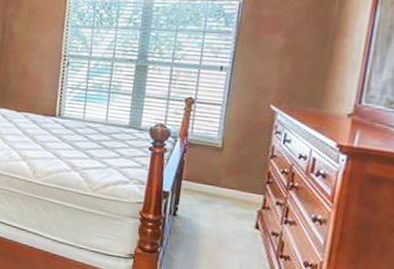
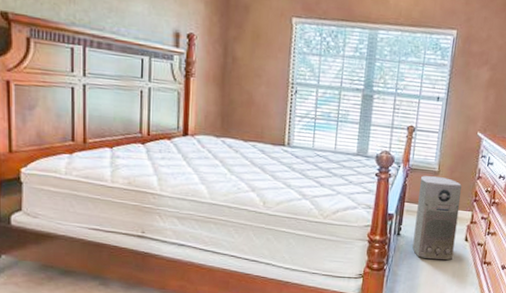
air purifier: none [190,152,251,249] -> present [412,176,462,260]

